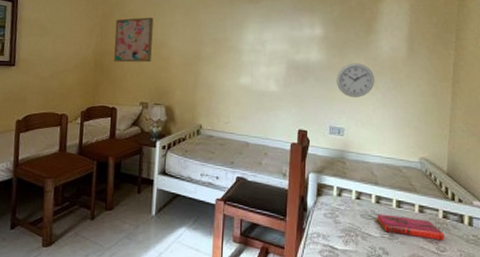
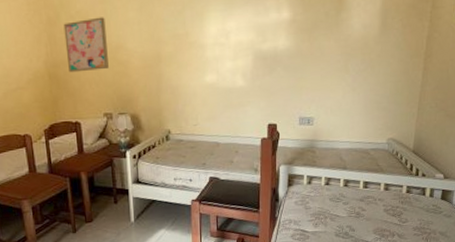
wall clock: present [336,63,375,97] -> none [305,46,346,84]
hardback book: present [377,214,444,241] -> none [345,195,407,214]

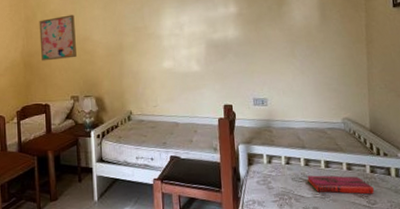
hardback book: none [345,195,407,214] -> present [307,175,374,195]

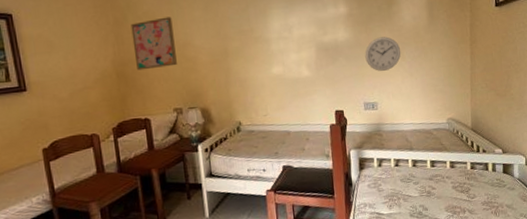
wall clock: none [254,35,292,68] -> present [364,36,401,71]
hardback book: present [307,175,374,195] -> none [414,173,474,191]

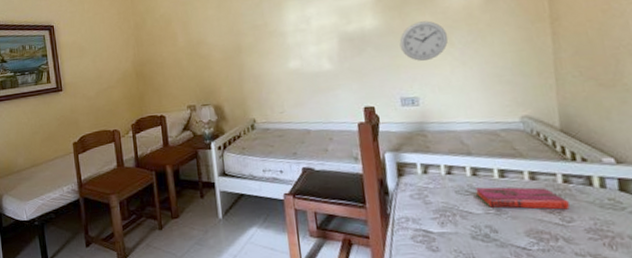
wall art: present [131,17,177,71] -> none [149,17,191,70]
hardback book: none [414,173,474,191] -> present [475,187,570,210]

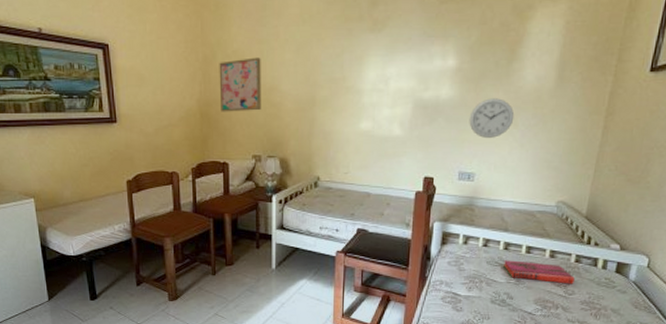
wall art: none [149,17,191,70] -> present [219,57,261,112]

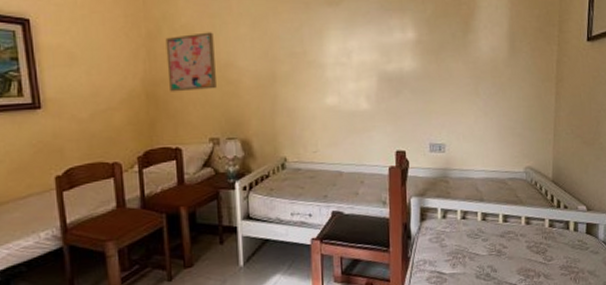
wall clock: present [469,98,515,138] -> none [433,69,476,108]
hardback book: present [504,260,575,284] -> none [484,231,551,251]

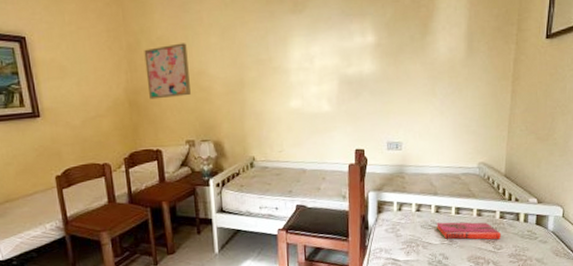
hardback book: none [484,231,551,251] -> present [437,222,501,240]

